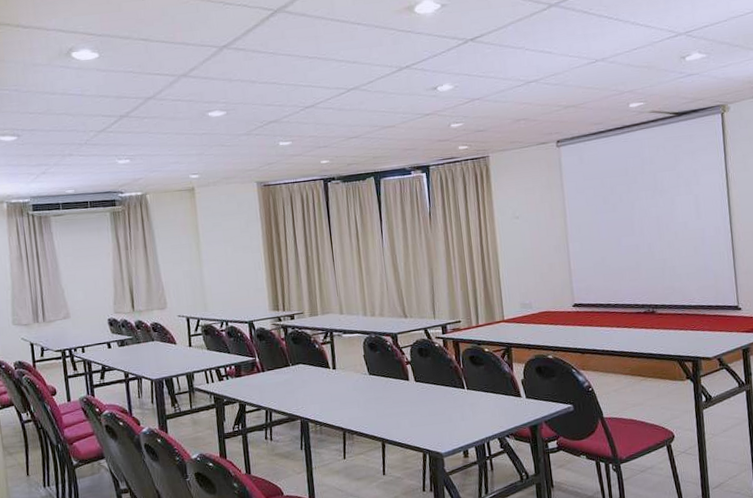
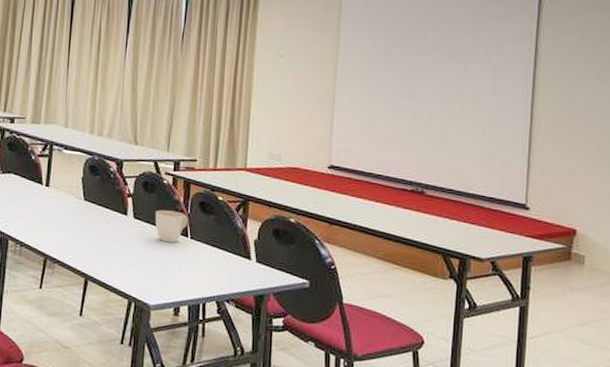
cup: none [433,368,463,397] -> present [155,210,188,242]

